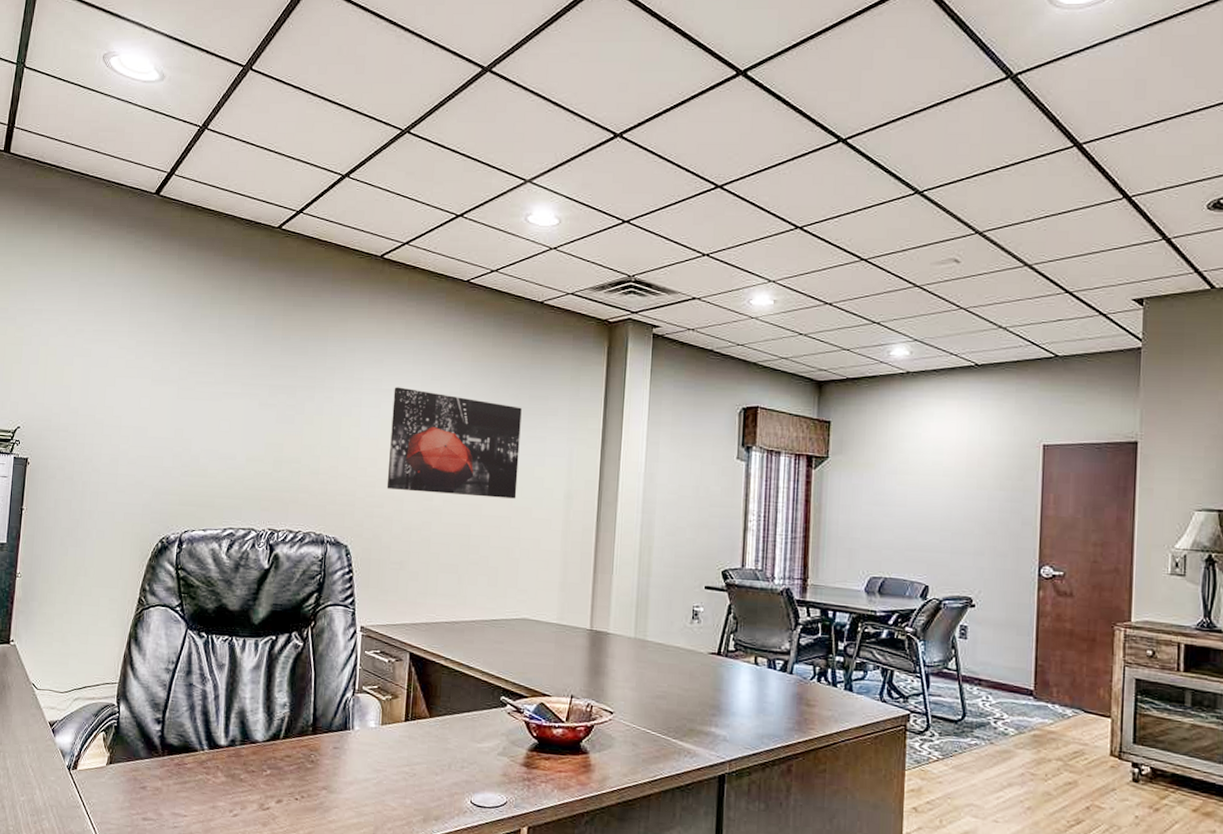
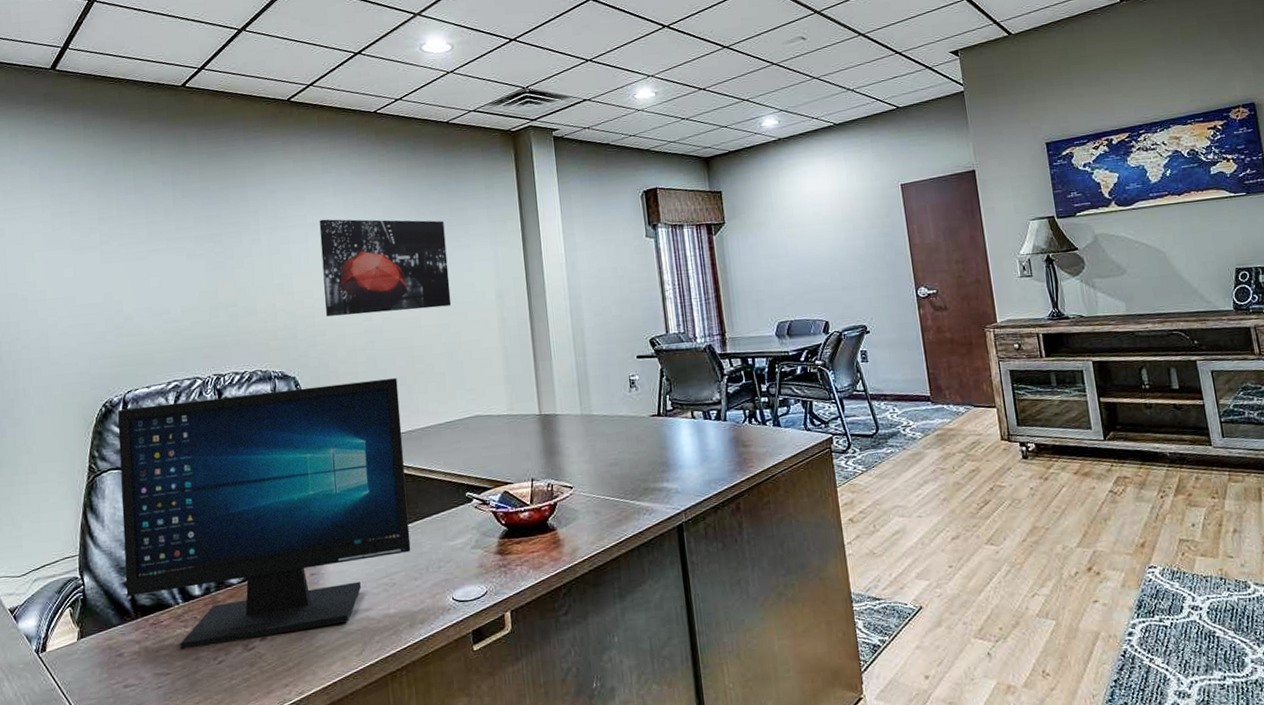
computer monitor: none [157,547,449,803] -> present [117,378,411,650]

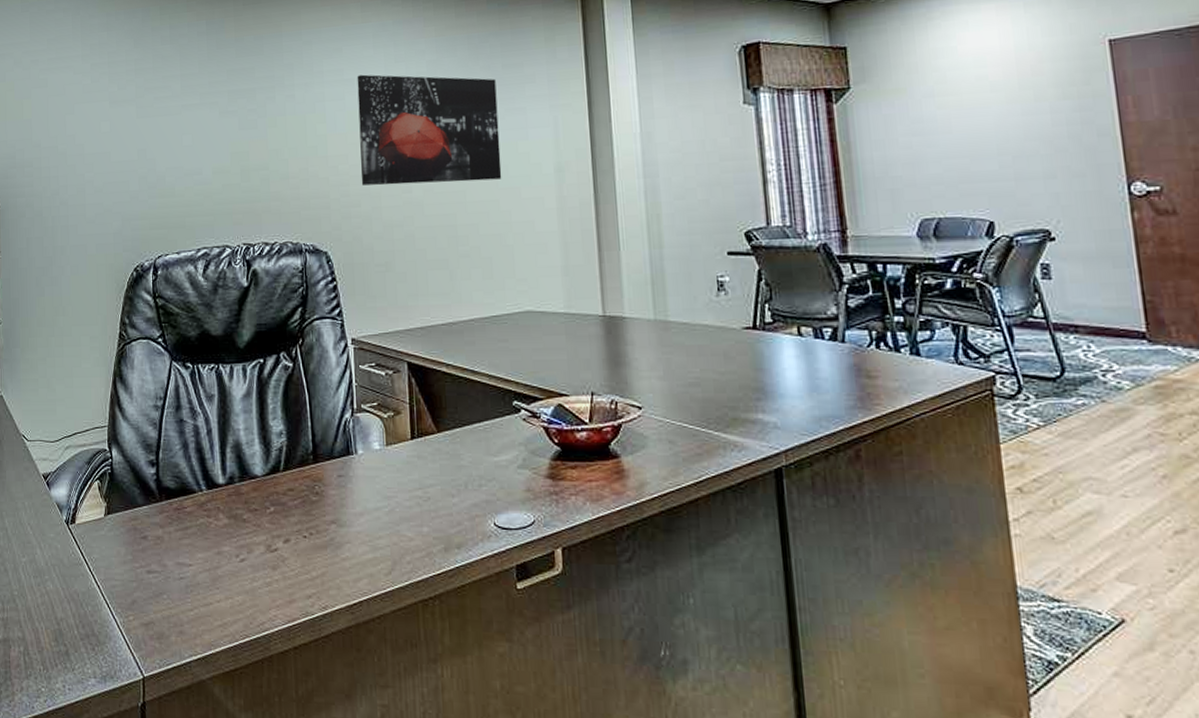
computer monitor: present [117,378,411,650] -> none [147,260,449,541]

